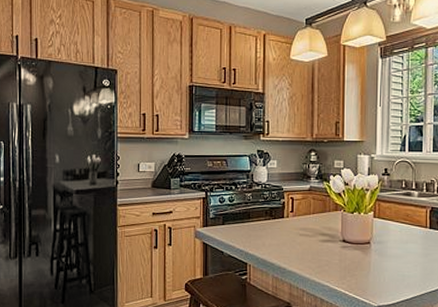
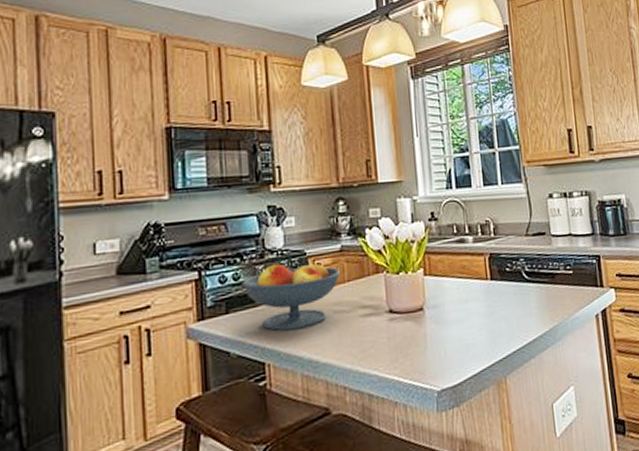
fruit bowl: none [235,194,307,243] -> present [241,261,340,331]

